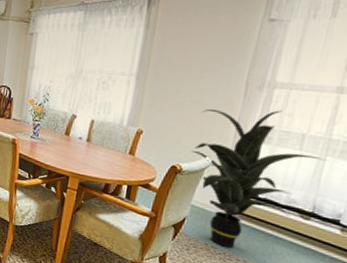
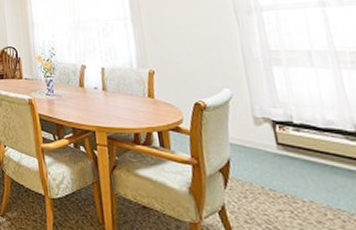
indoor plant: present [191,108,326,248] -> none [204,31,342,188]

